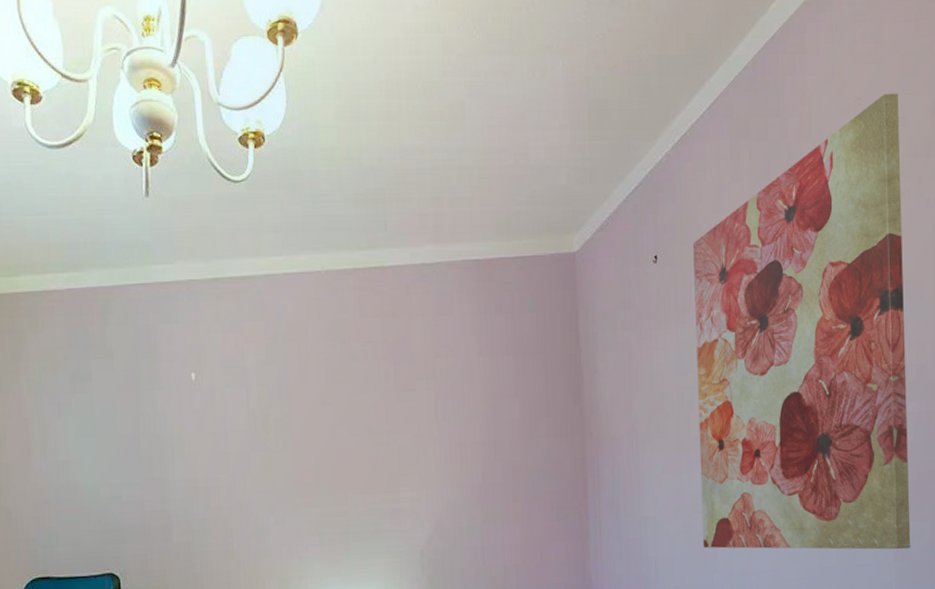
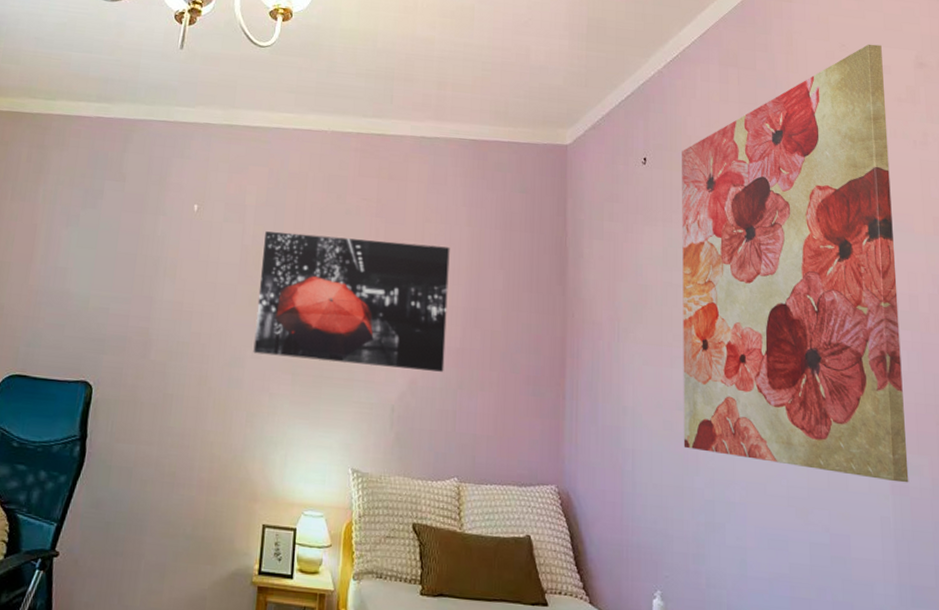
wall art: none [271,381,469,520] -> present [253,231,450,372]

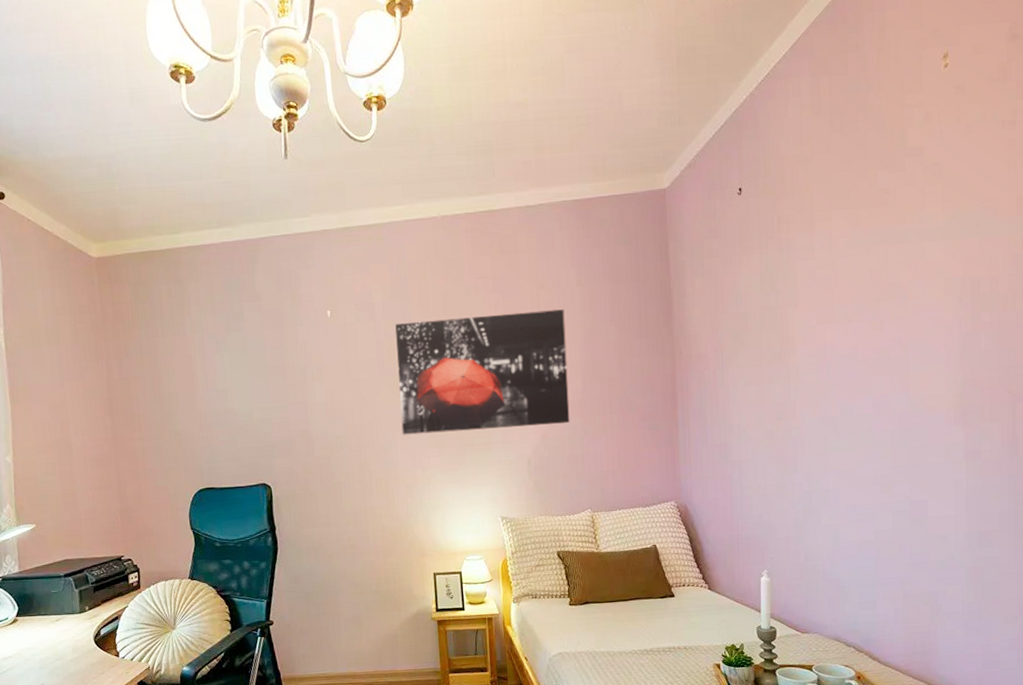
wall art: present [682,44,909,483] -> none [775,22,981,452]

